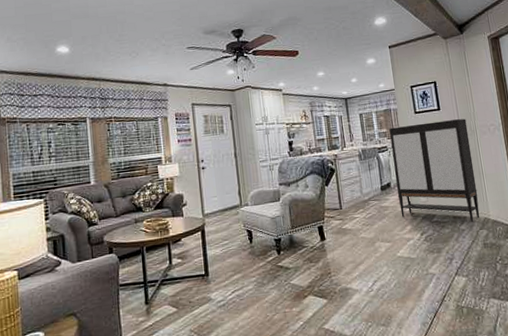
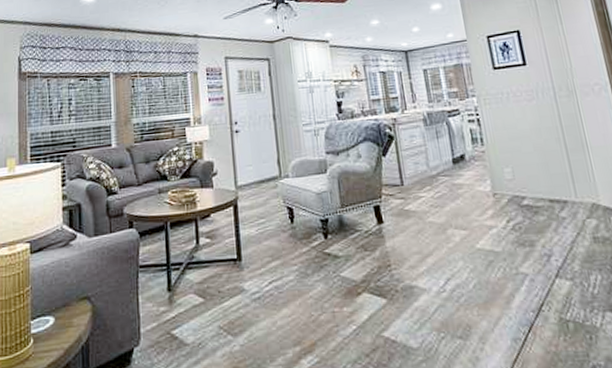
storage cabinet: present [389,118,480,223] -> none [461,76,586,209]

